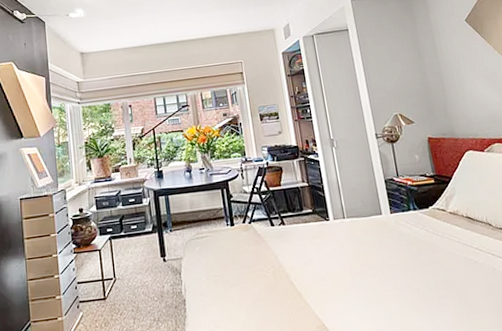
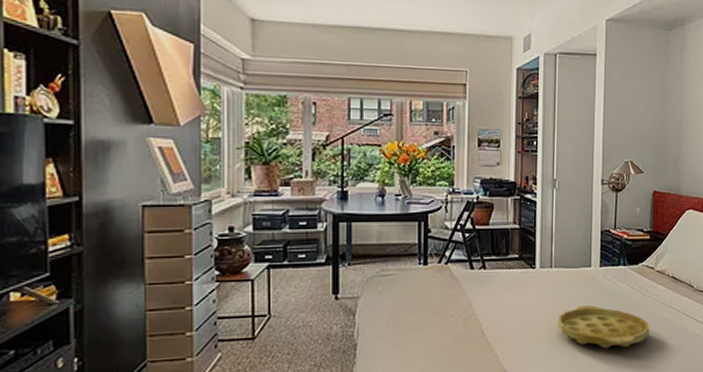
tray: none [359,251,456,293] -> present [557,305,649,349]

